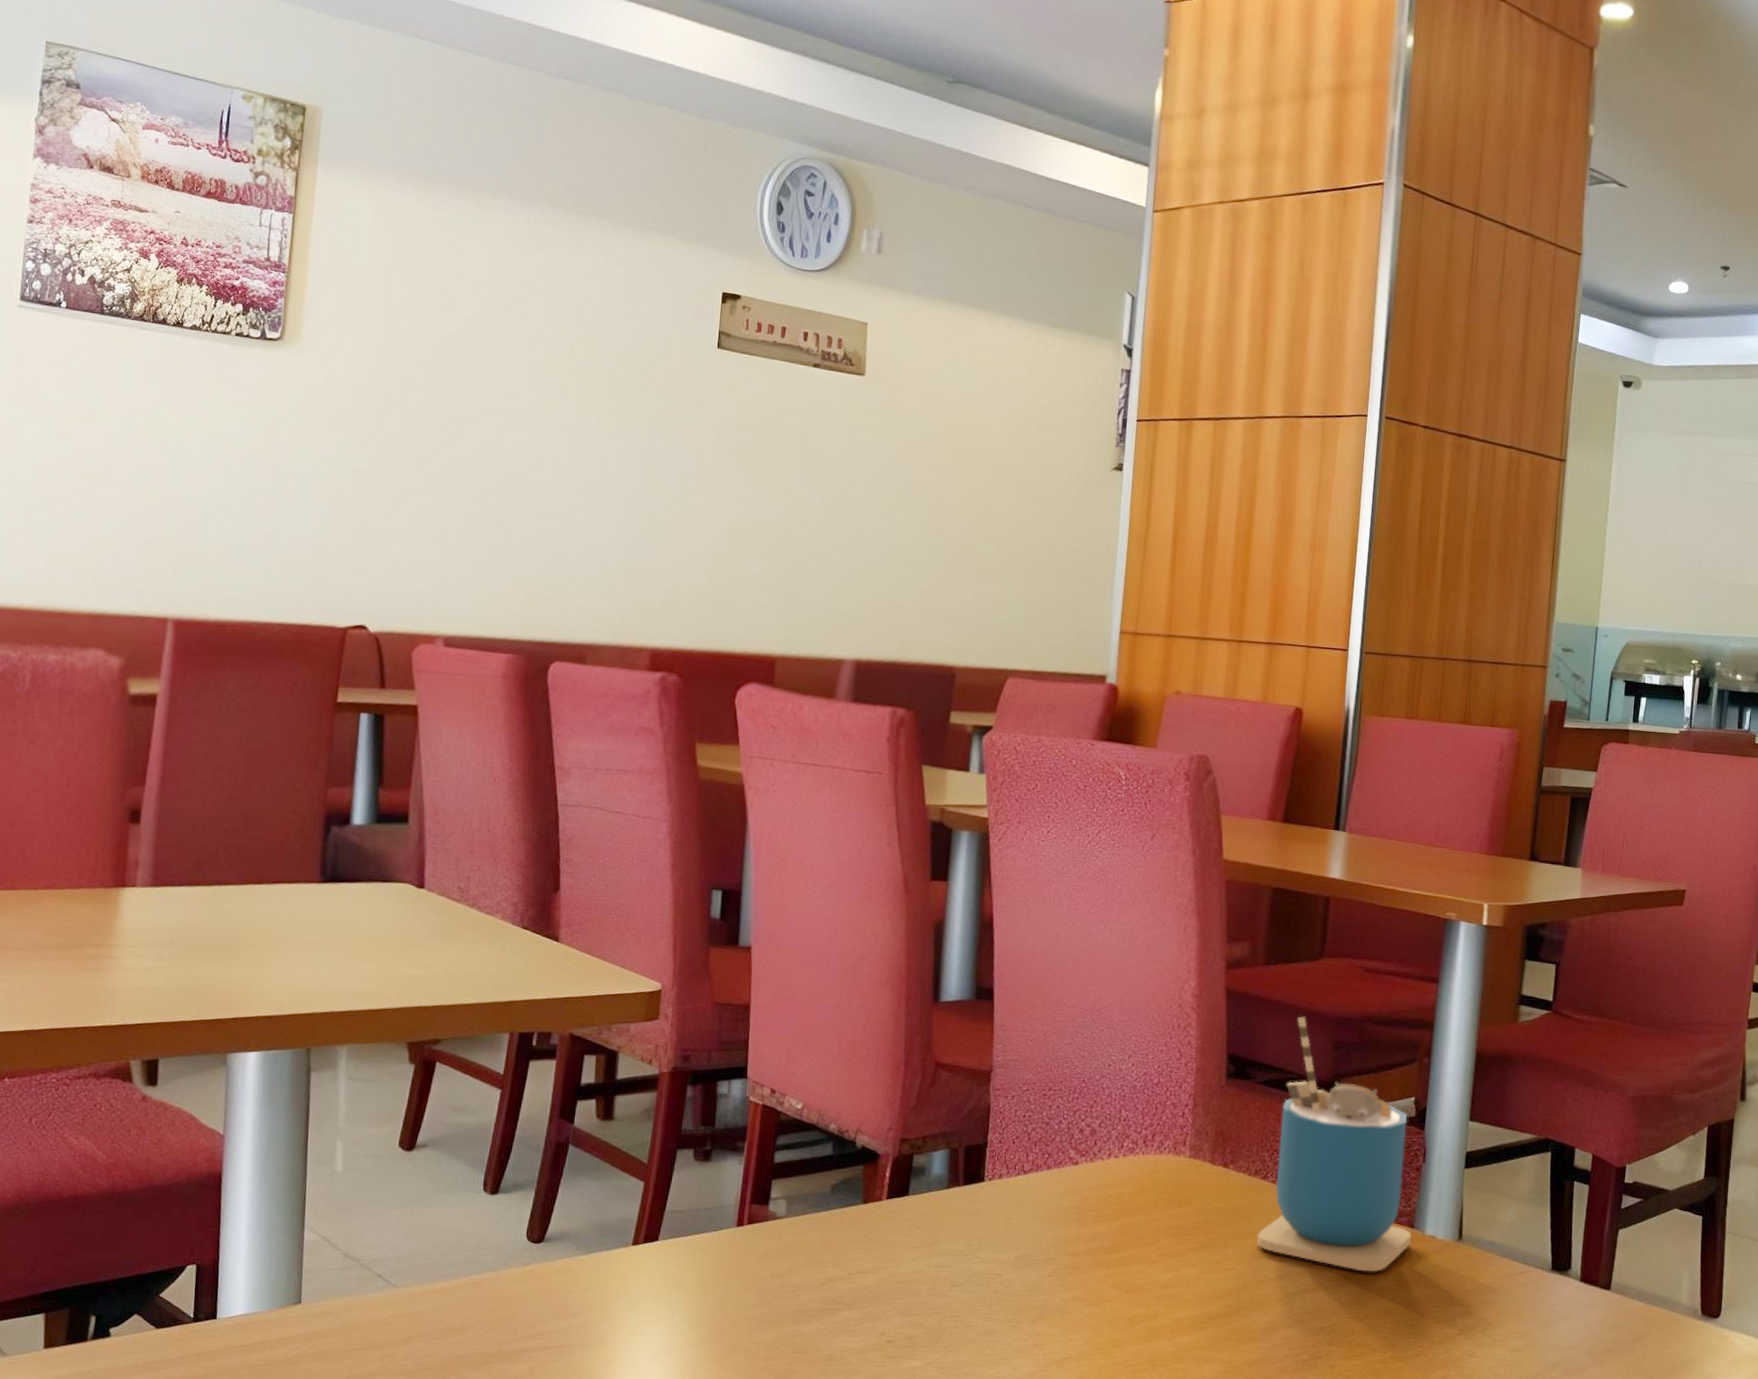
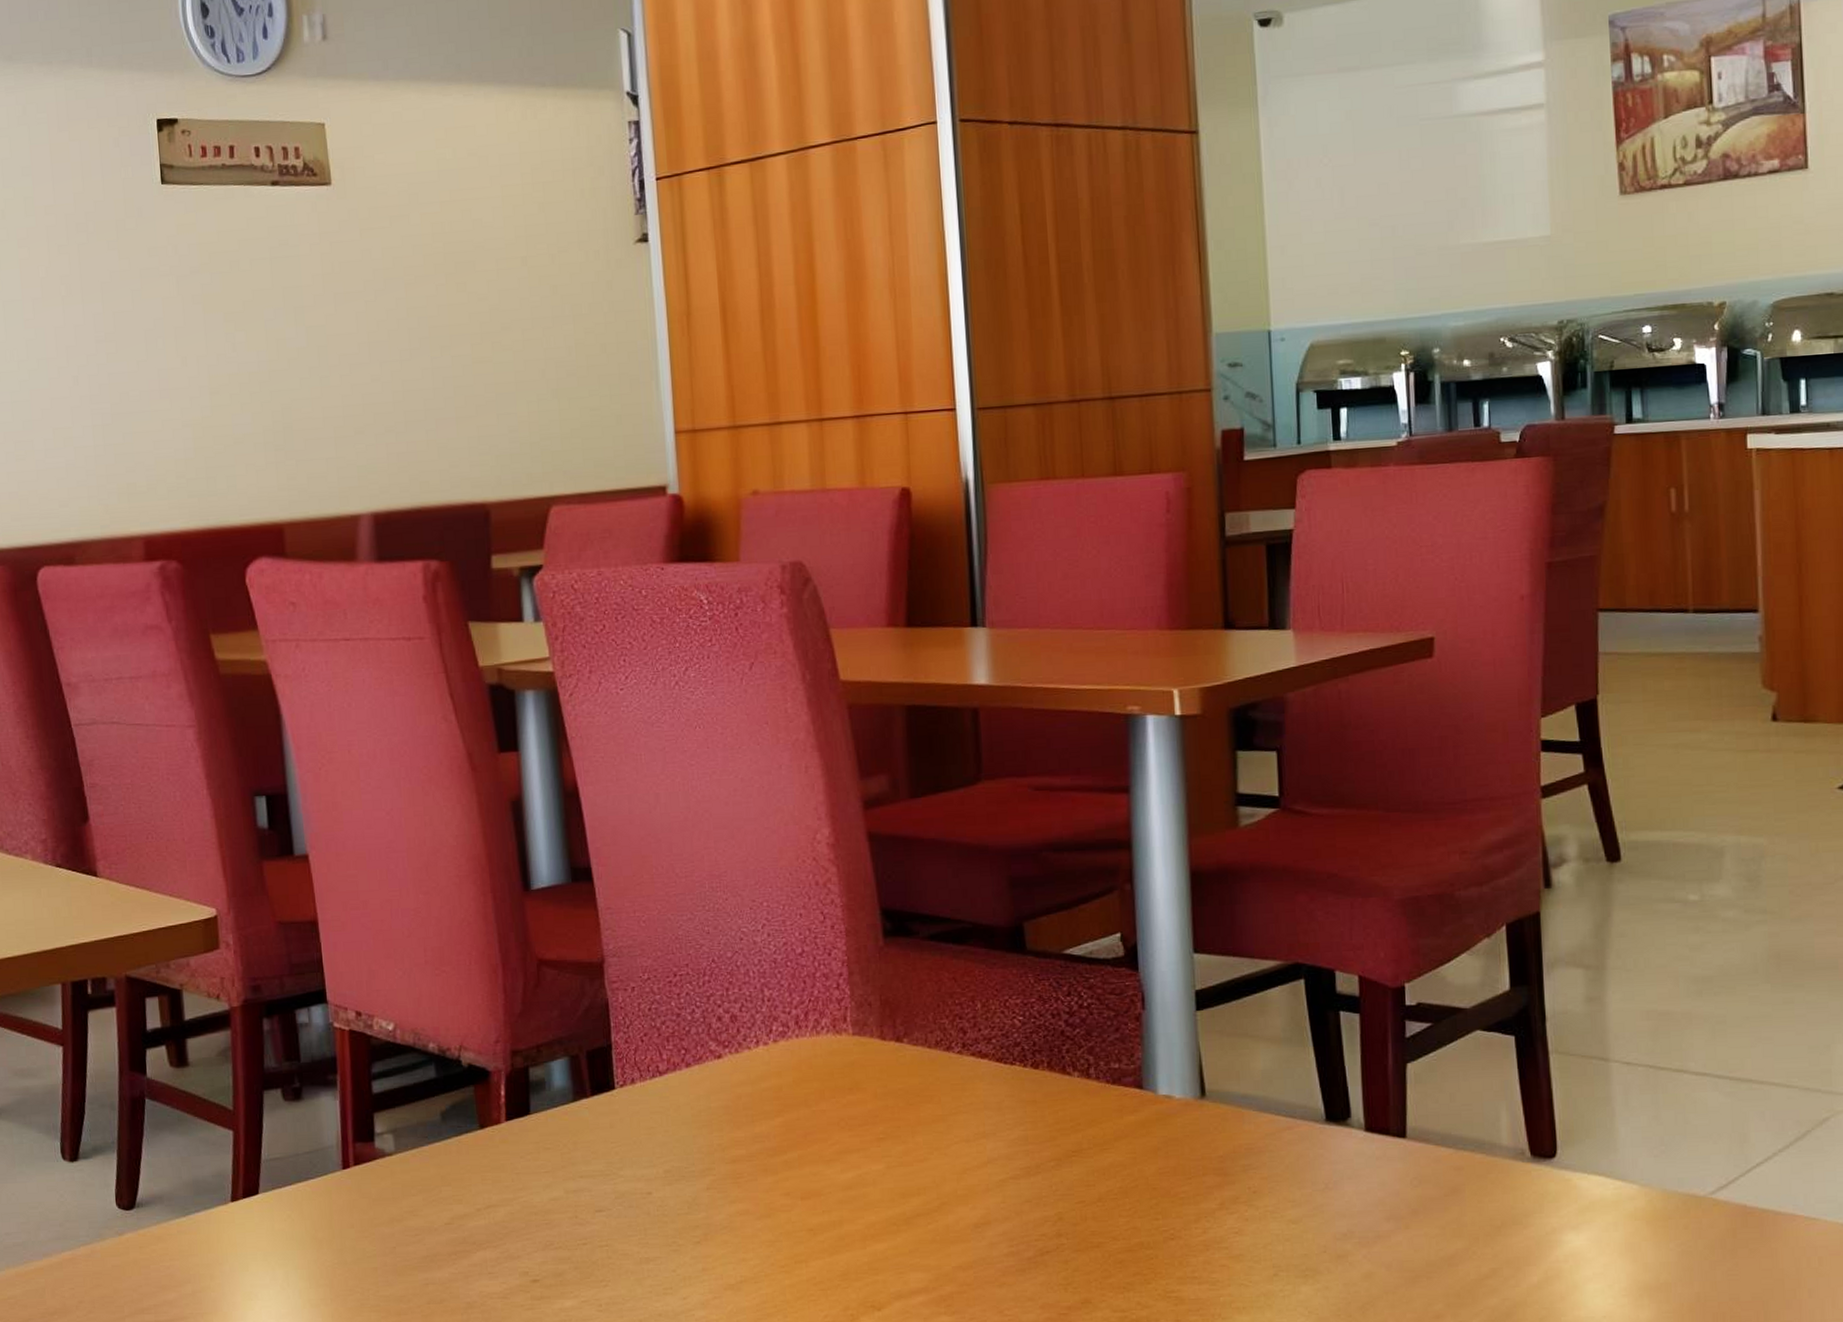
cup: present [1257,1016,1412,1272] -> none [949,853,1142,1147]

